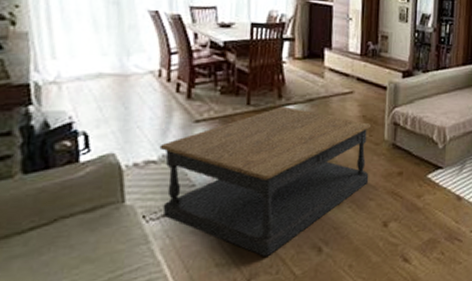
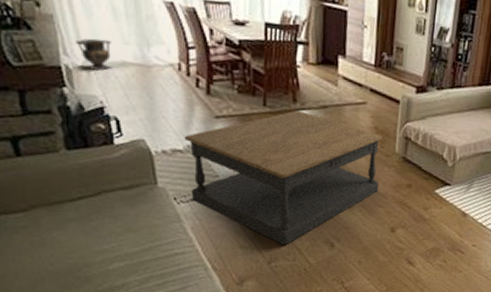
vase: none [48,52,88,84] -> present [75,38,113,71]

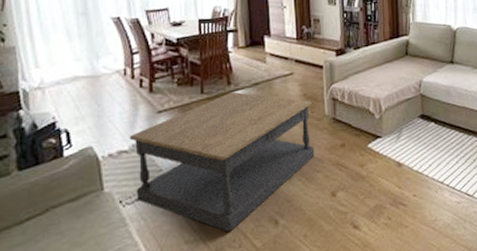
vase: present [75,38,113,71] -> none [33,59,66,90]

